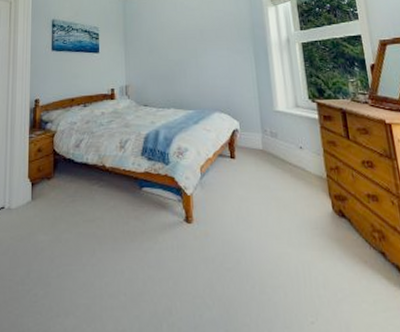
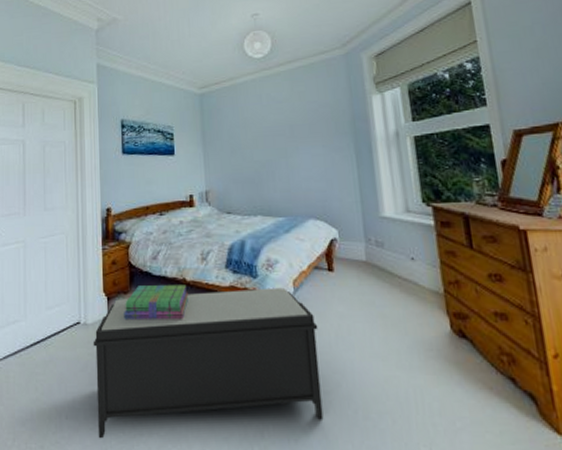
bench: none [15,173,225,322] -> present [93,287,324,439]
stack of books: none [47,171,107,205] -> present [124,285,188,320]

